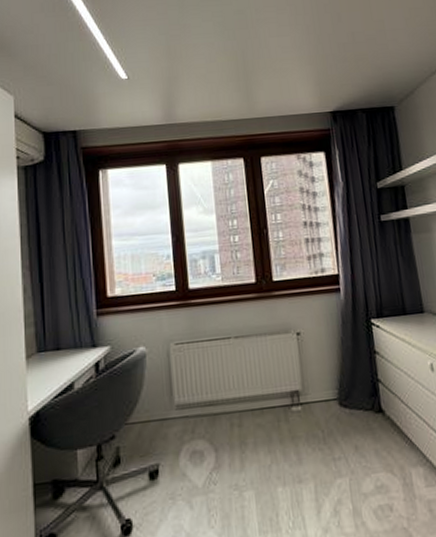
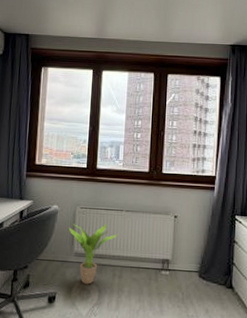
potted plant: none [163,358,230,445] -> present [68,221,119,285]

